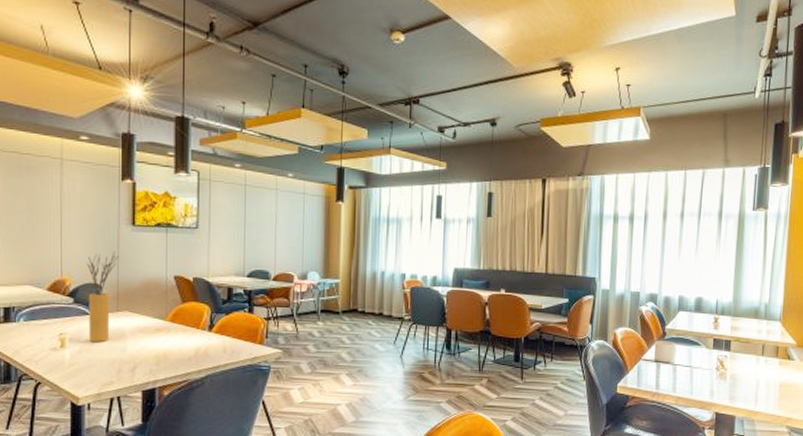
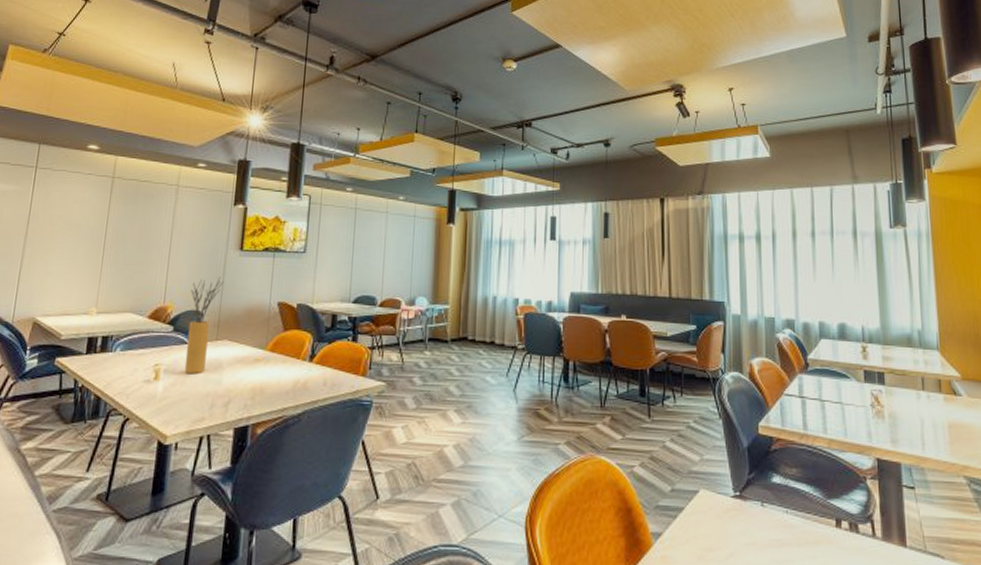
mug: present [654,341,676,363] -> none [796,372,822,399]

